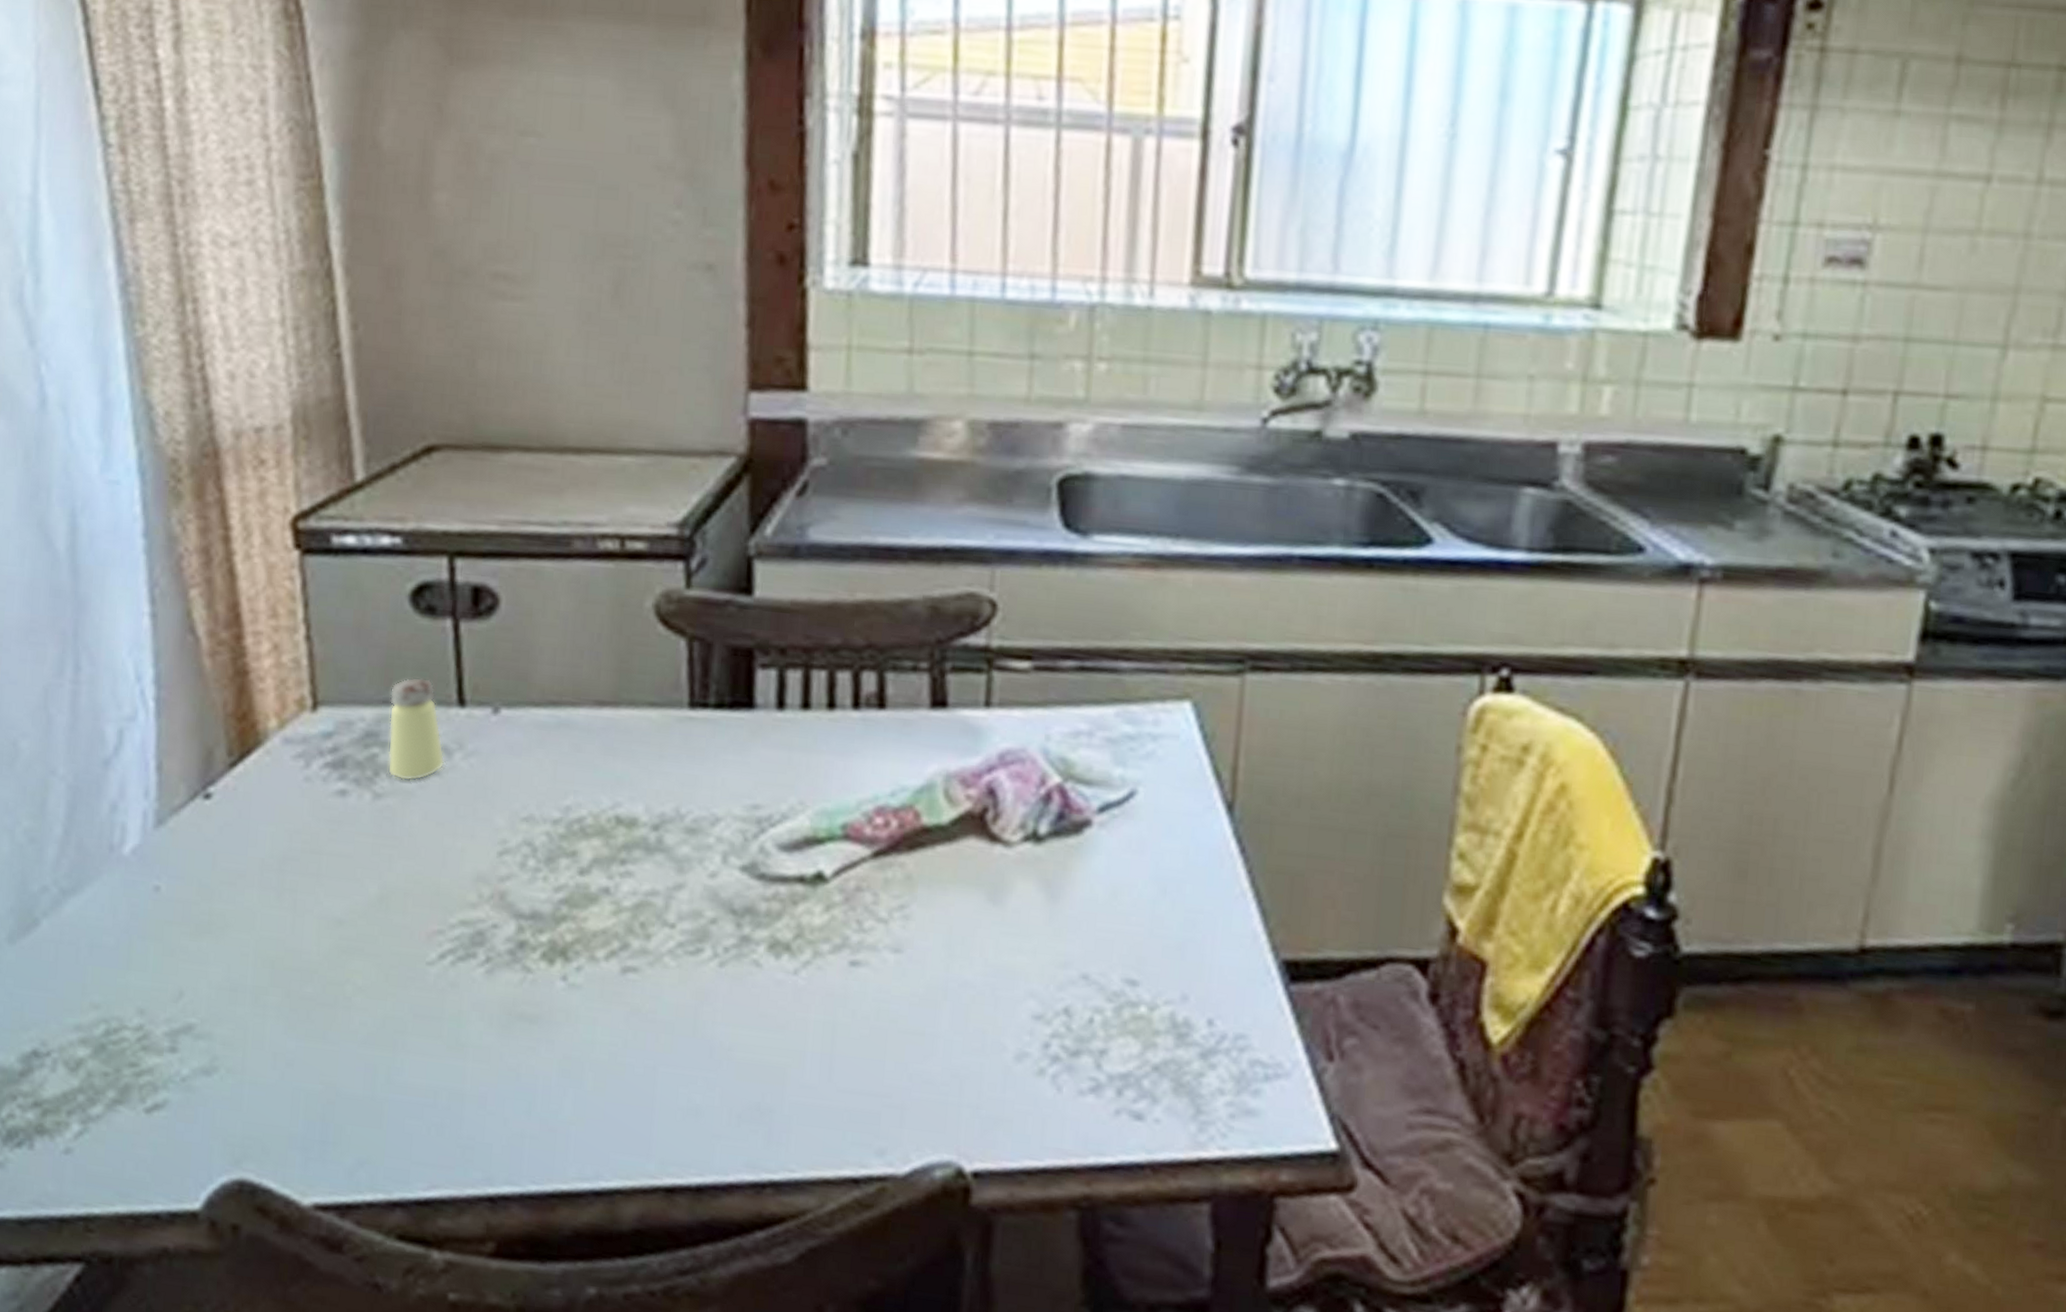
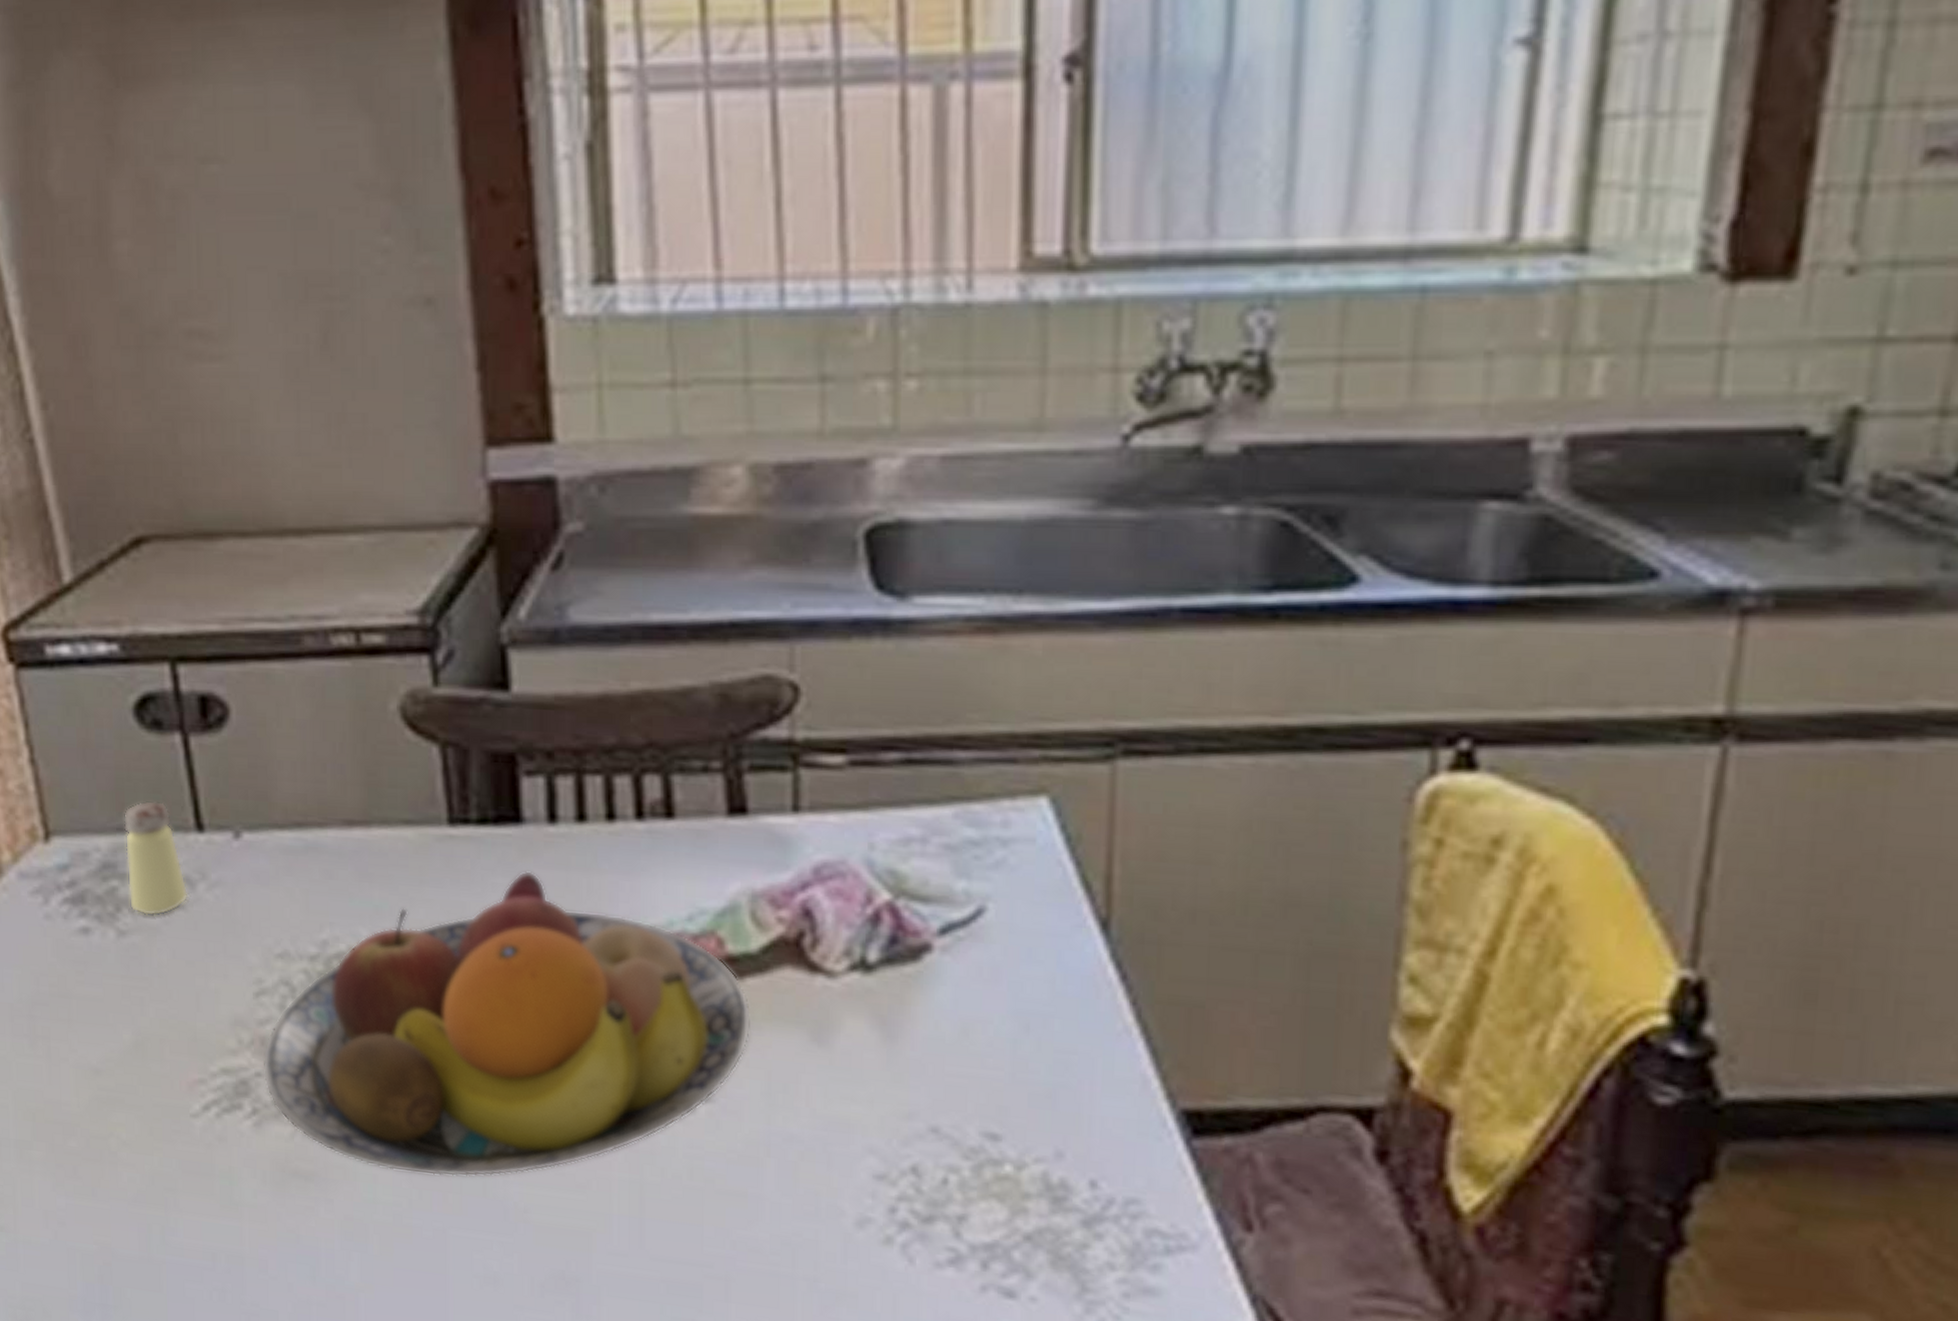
fruit bowl: none [499,750,939,1019] -> present [262,871,752,1177]

